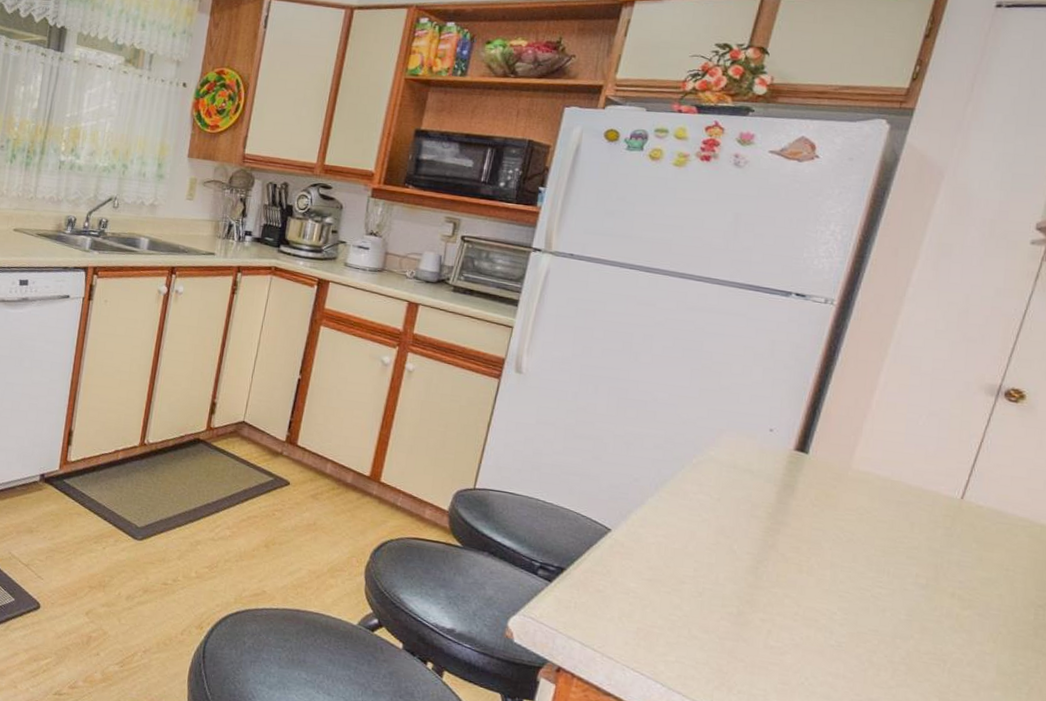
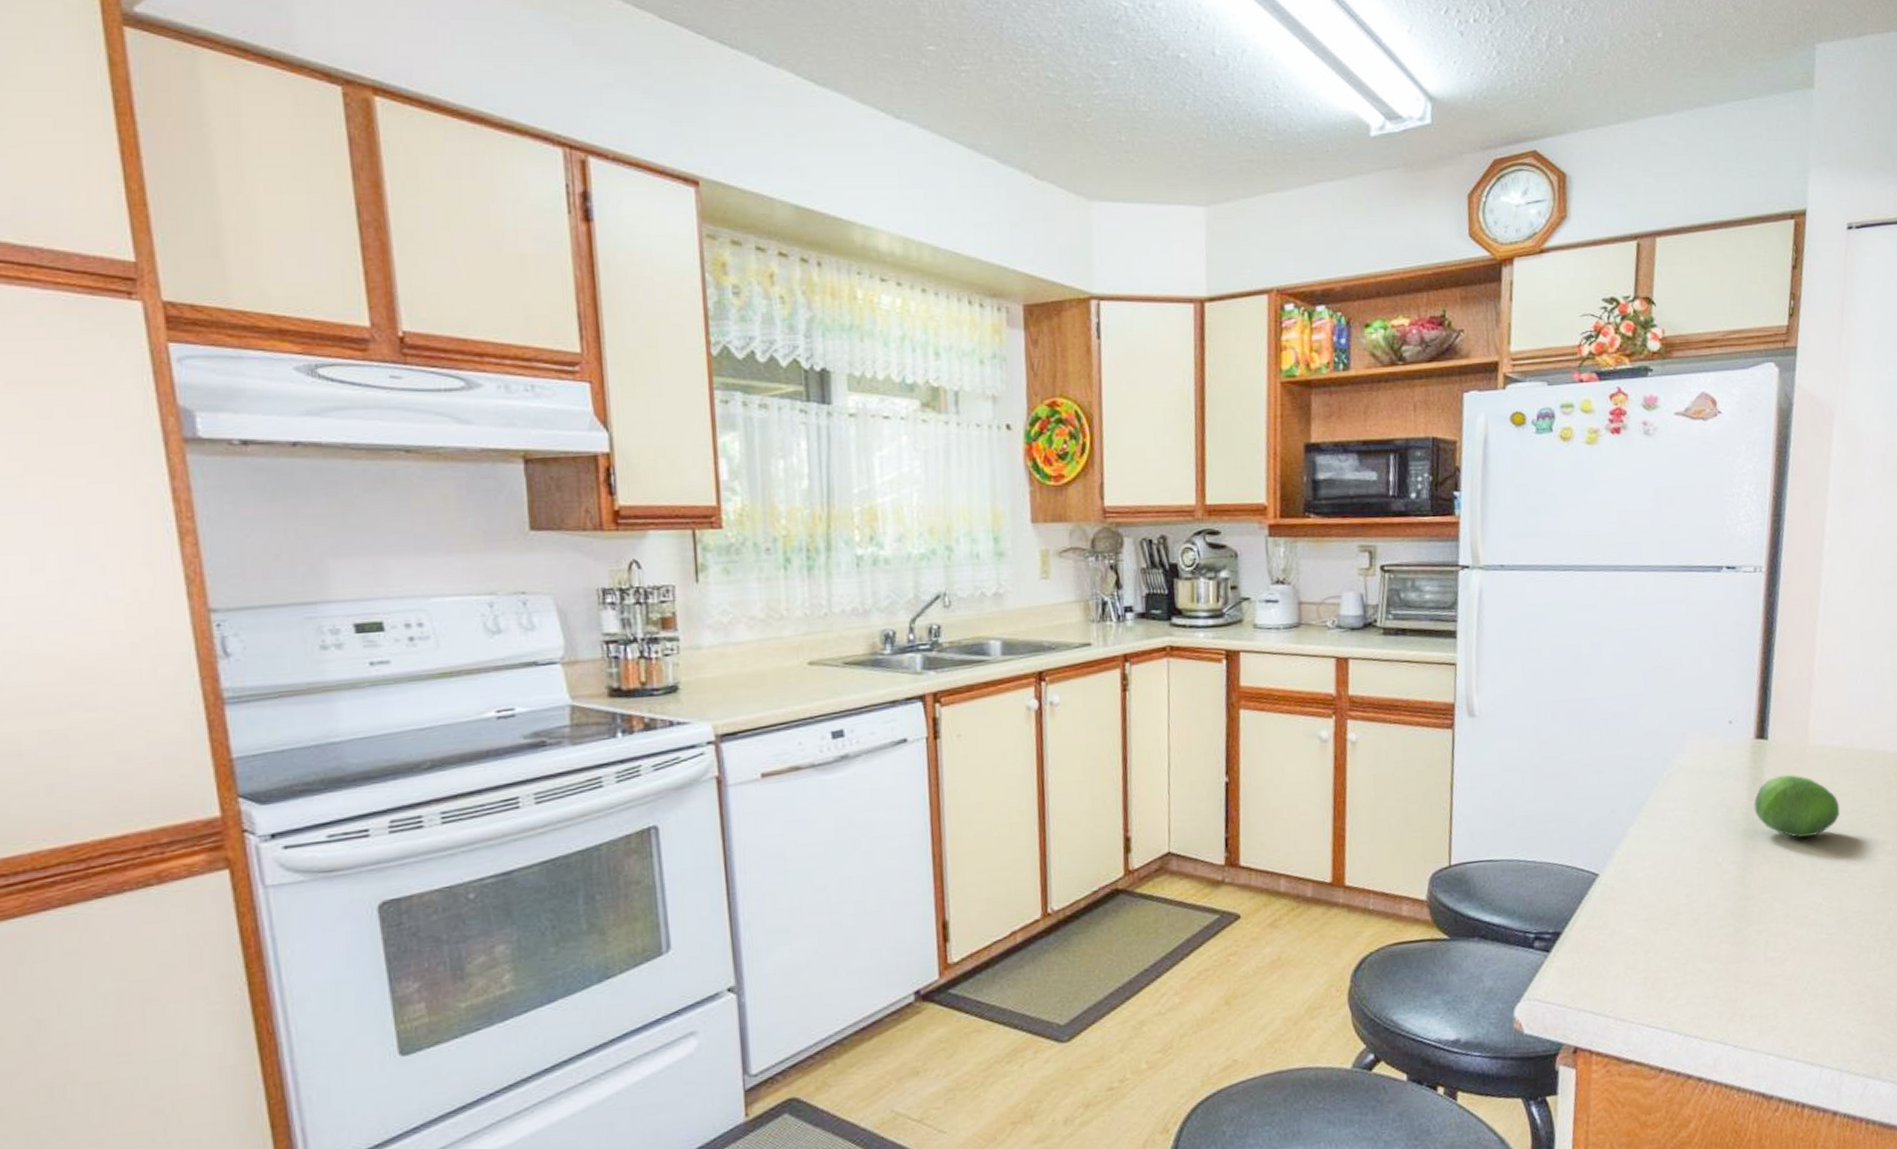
fruit: none [780,487,875,551] -> present [1753,774,1840,839]

